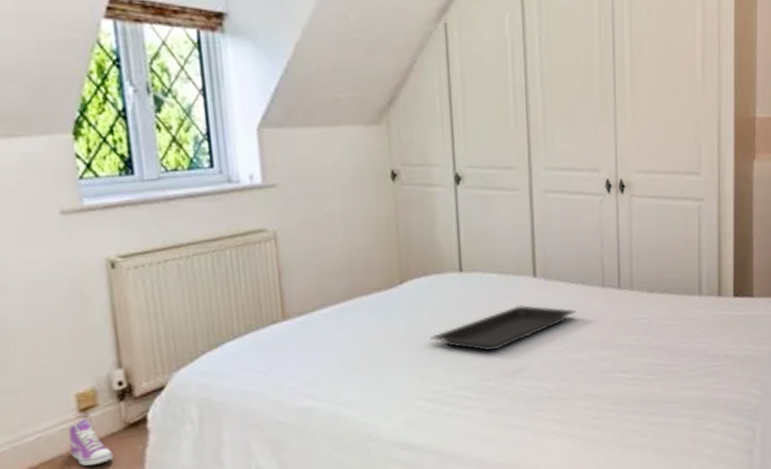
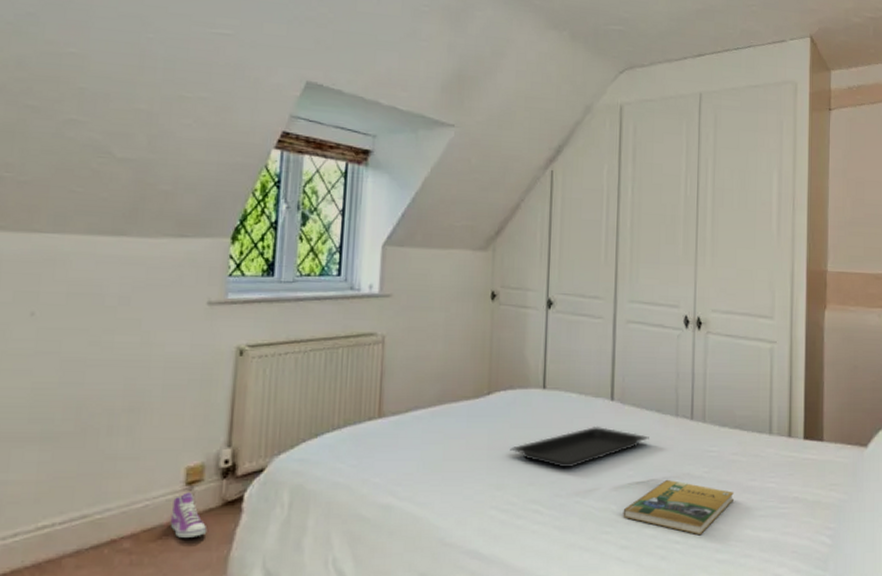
booklet: none [554,351,665,402] -> present [623,479,734,536]

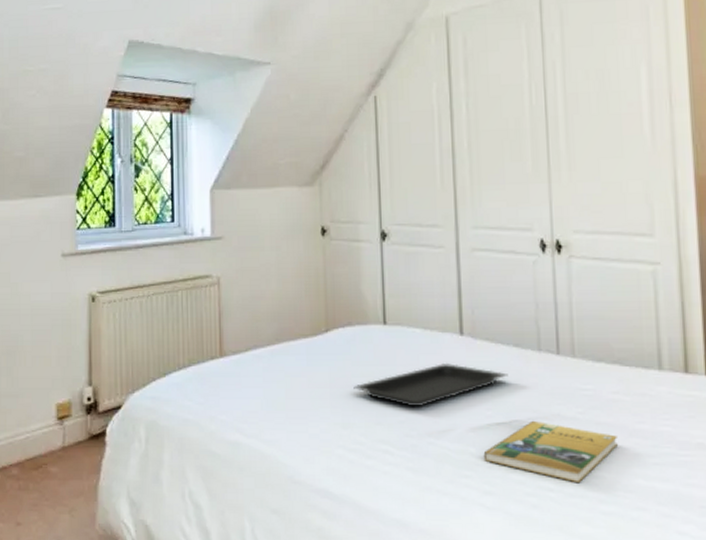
sneaker: present [170,492,207,538] -> none [47,427,78,467]

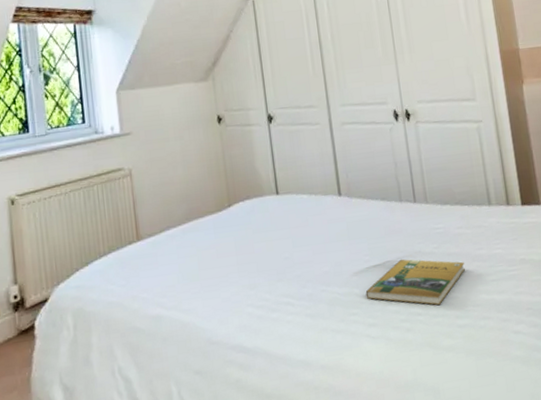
serving tray: present [353,362,508,408] -> none [256,220,379,263]

